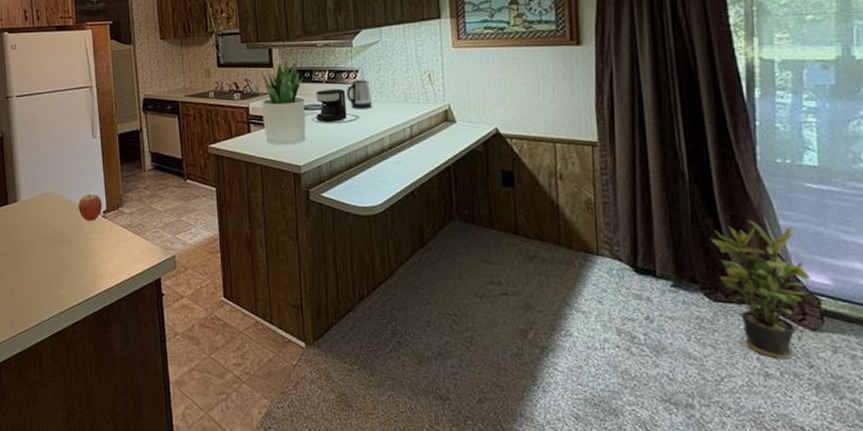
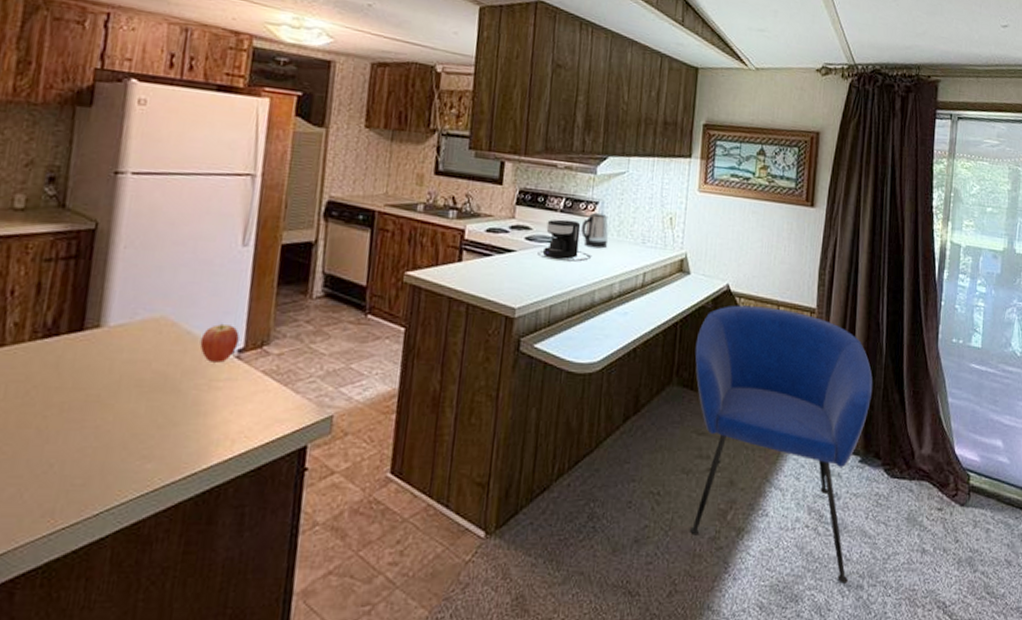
planter: present [261,58,306,146] -> none [479,177,536,283]
armchair: none [471,145,678,402] -> present [690,305,873,584]
potted plant: present [710,219,810,359] -> none [895,395,965,535]

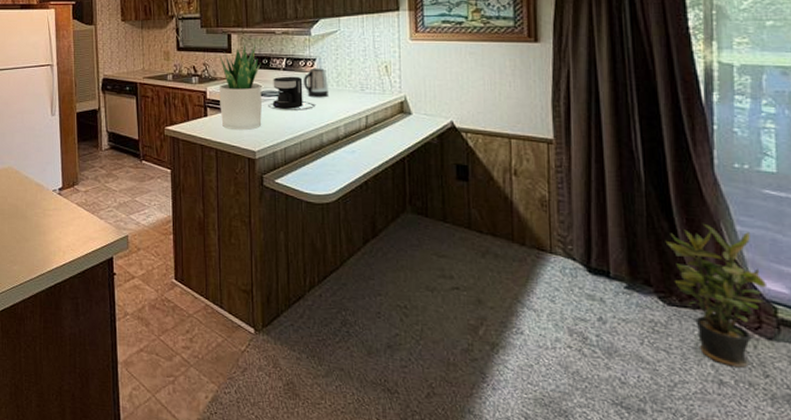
fruit: present [200,323,240,363] -> none [34,170,58,198]
planter: none [479,177,536,283] -> present [219,45,262,131]
armchair: present [690,305,873,584] -> none [425,140,633,406]
potted plant: none [895,395,965,535] -> present [665,223,766,368]

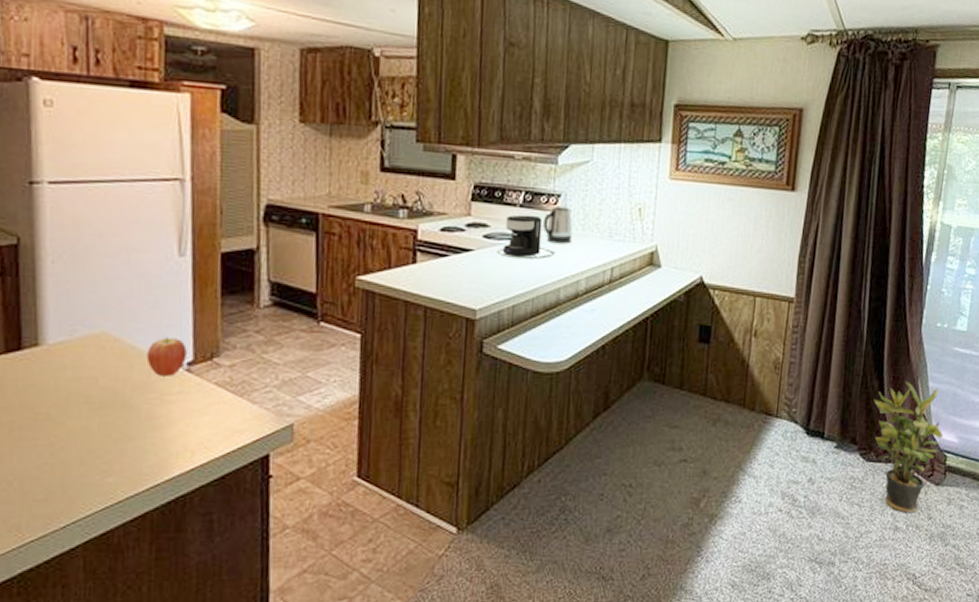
fruit: none [34,170,58,198] -> present [146,336,187,376]
planter: present [219,45,262,131] -> none [434,170,493,283]

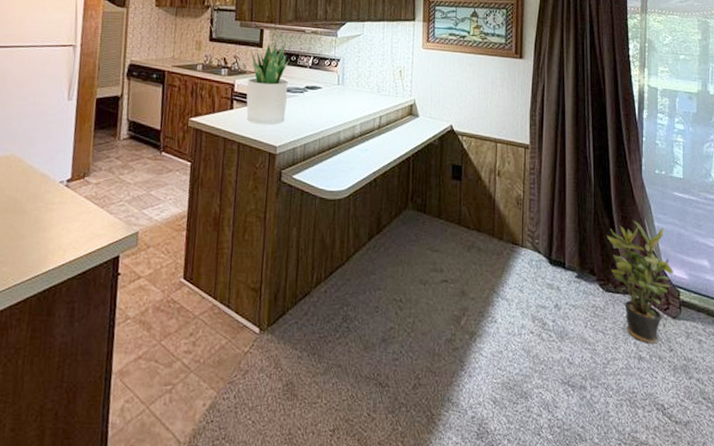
fruit: present [146,336,187,376] -> none [39,159,67,190]
planter: none [434,170,493,283] -> present [246,41,289,126]
coffee maker: present [497,214,555,259] -> none [292,74,336,108]
kettle: present [542,205,573,244] -> none [326,67,350,97]

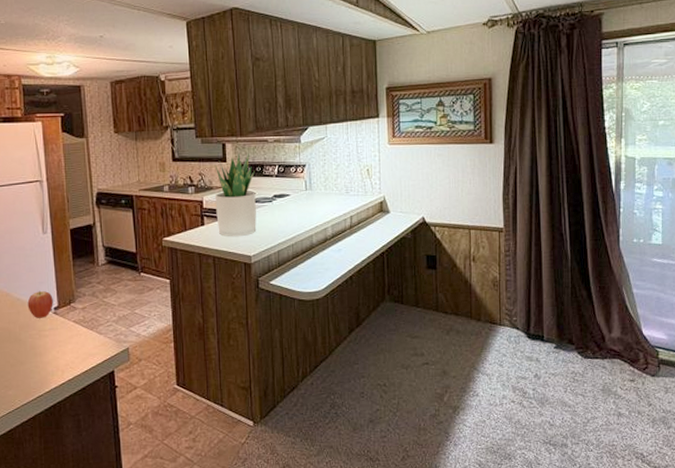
fruit: none [39,159,67,190] -> present [27,290,53,318]
potted plant: present [606,220,673,344] -> none [584,289,652,401]

